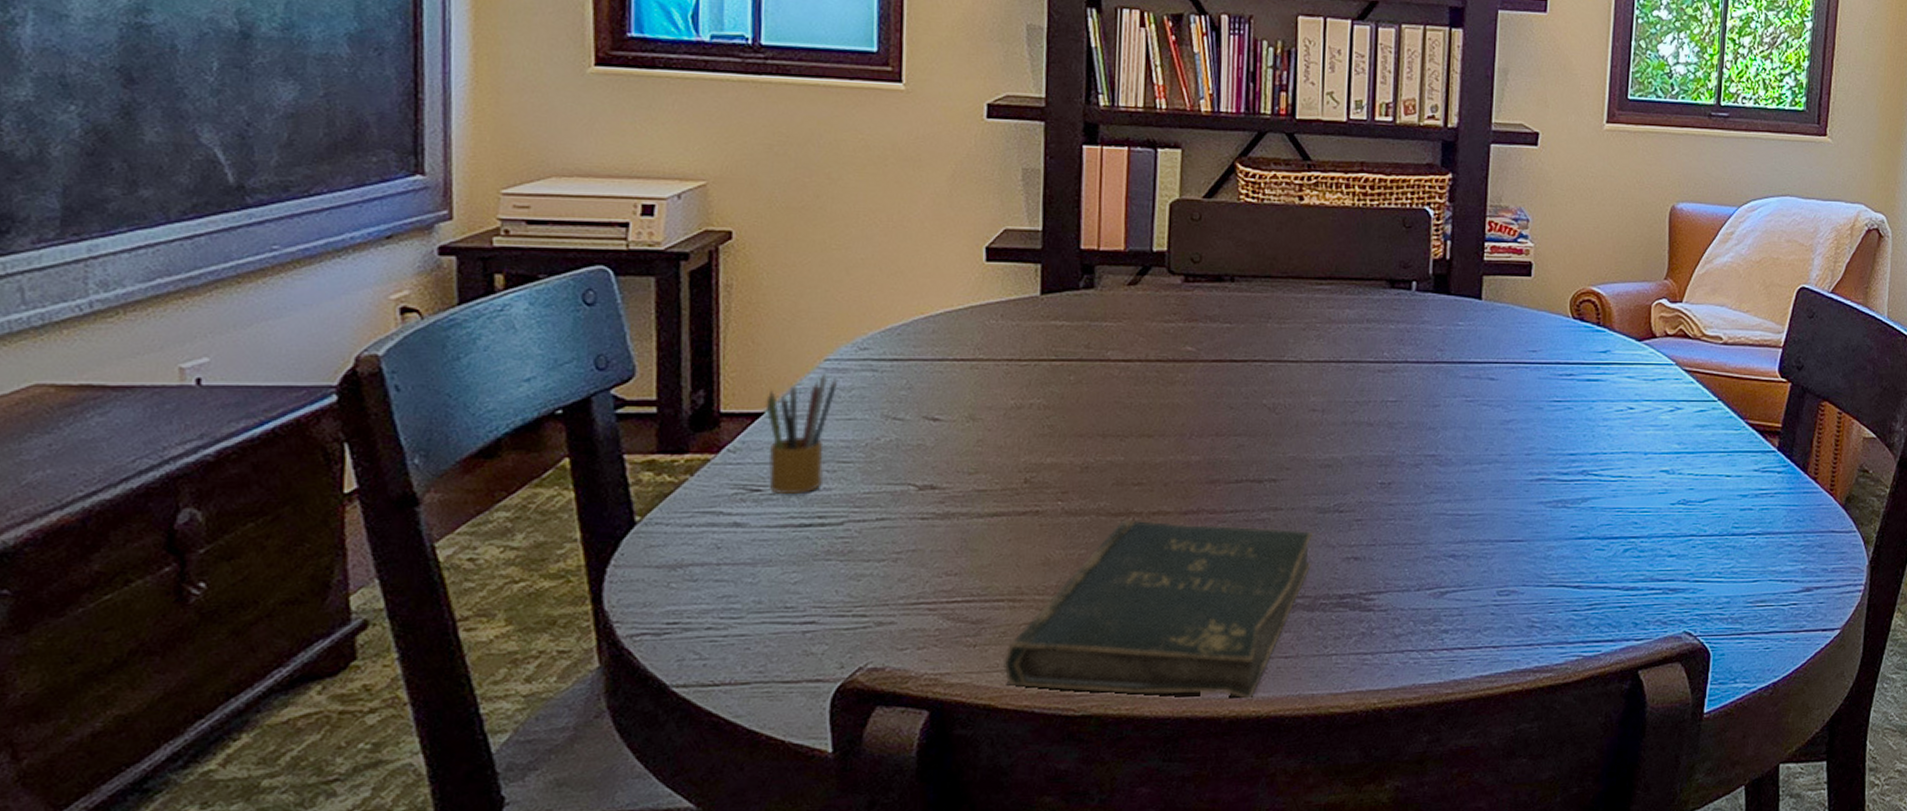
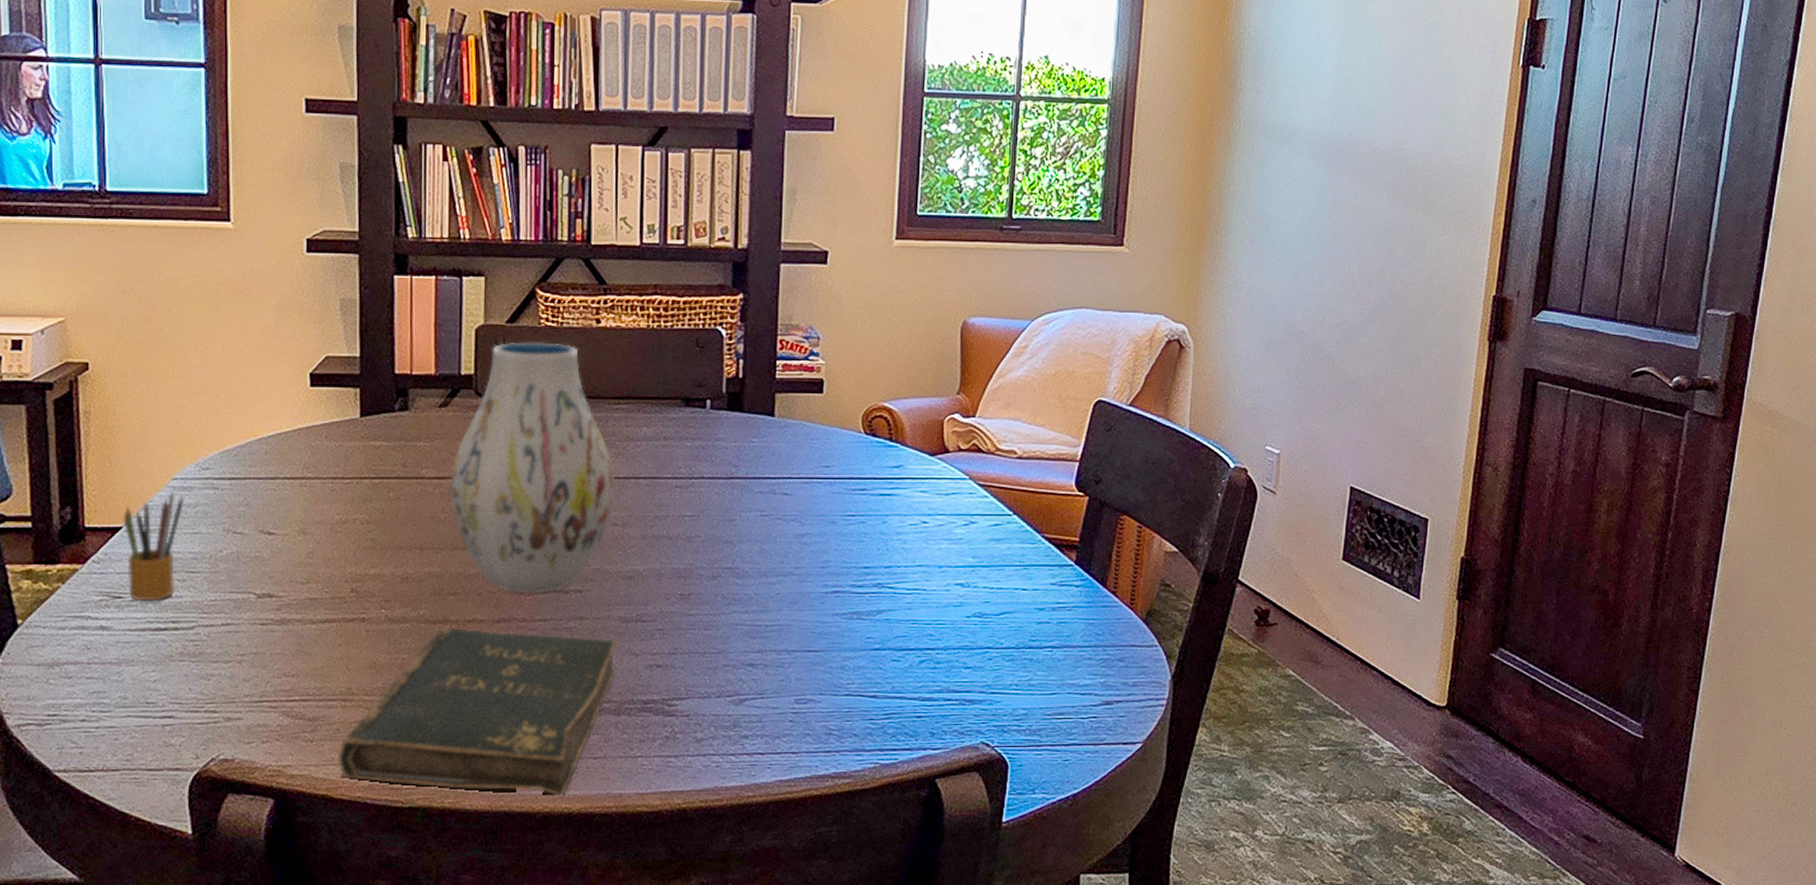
vase: none [1136,218,1314,484] -> present [449,342,614,594]

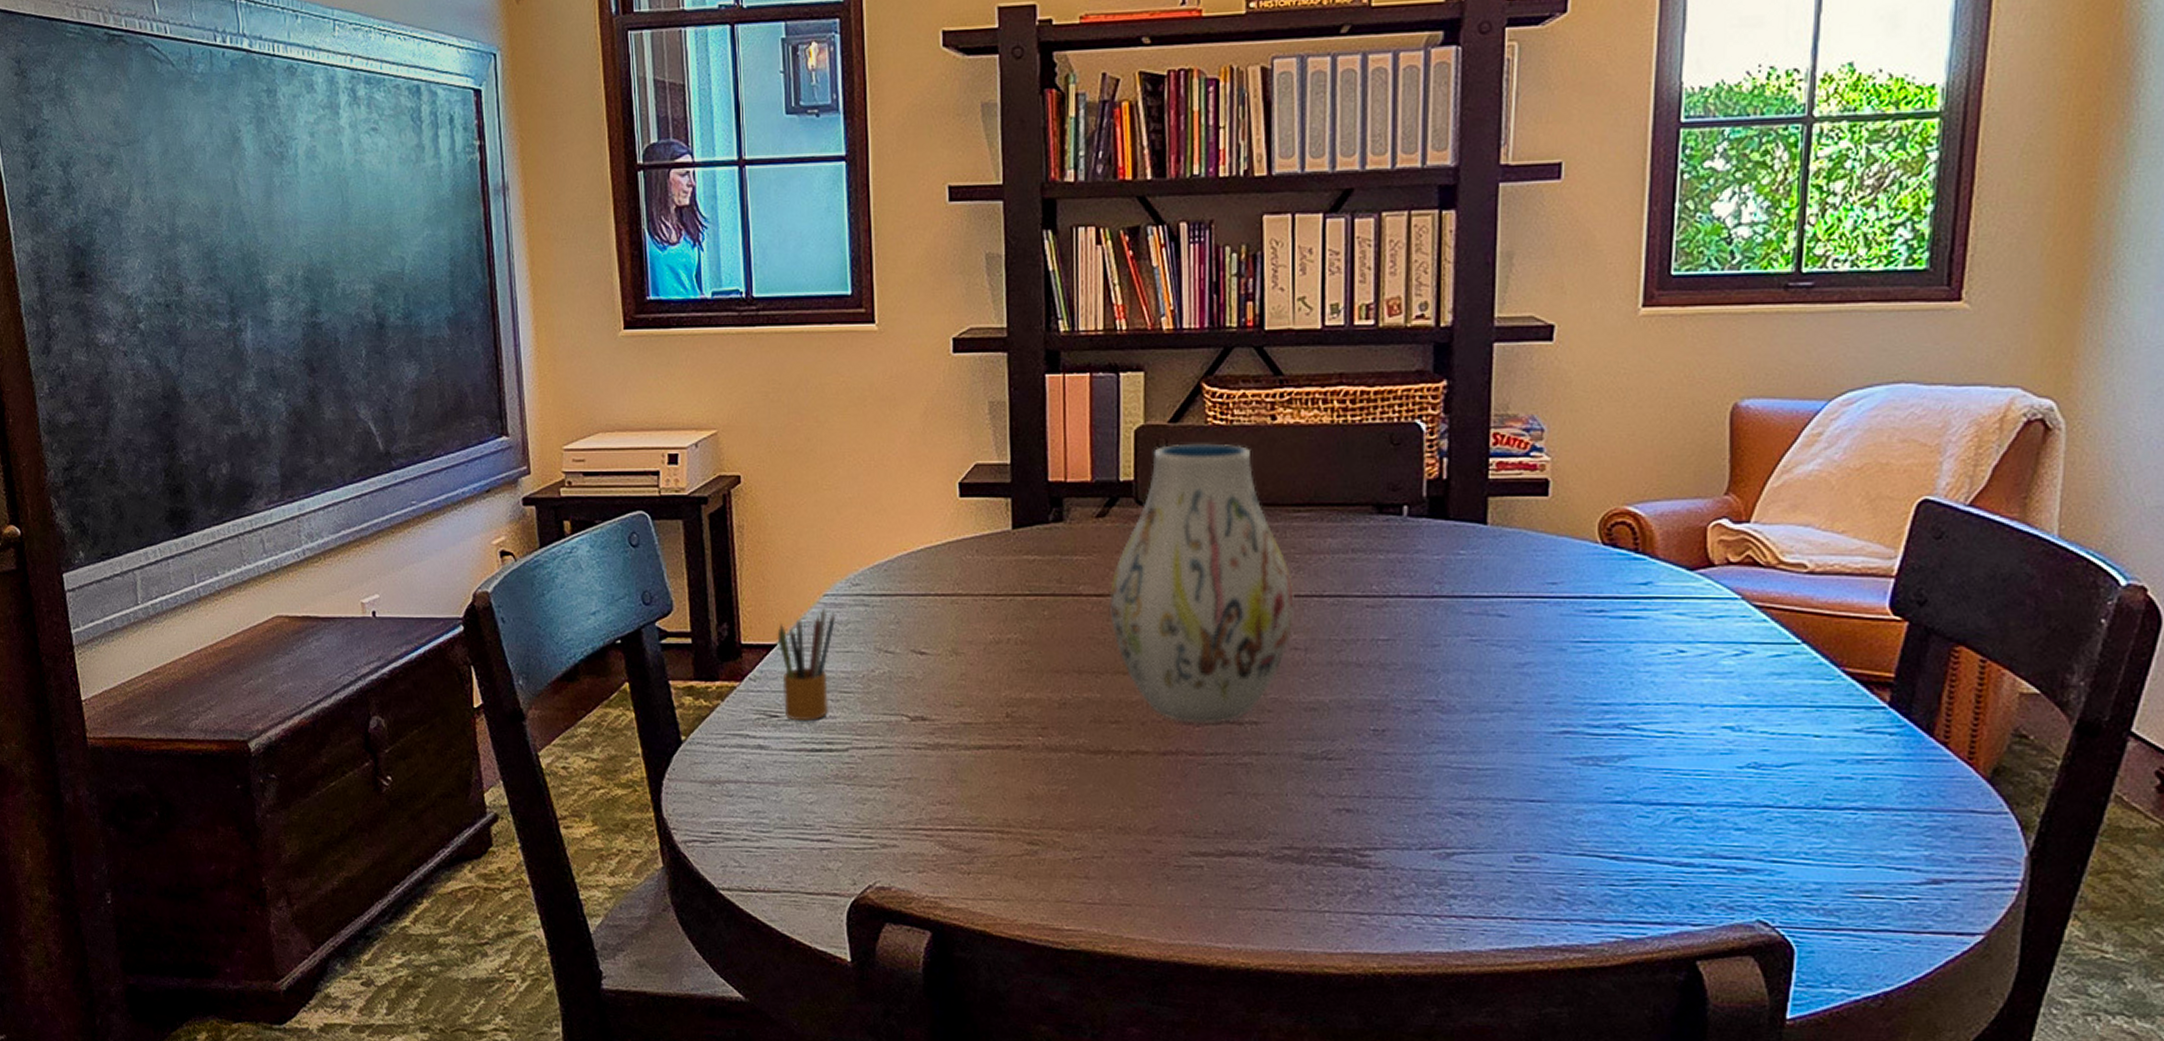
bible: present [338,627,617,798] -> none [996,758,1299,951]

